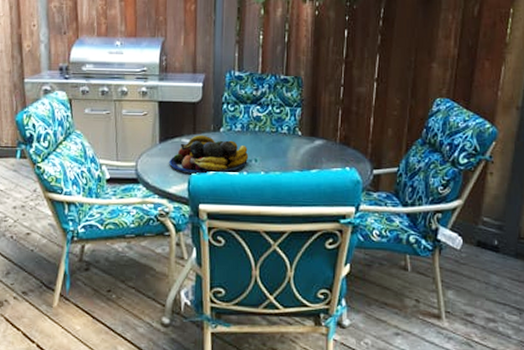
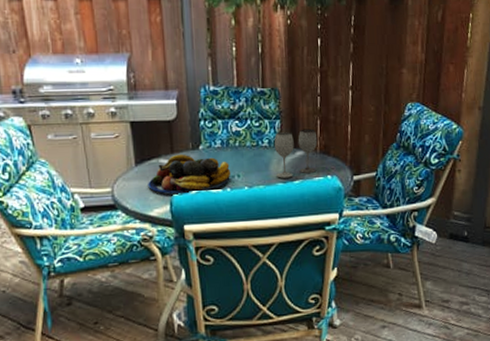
wineglass: none [292,118,338,166] -> present [274,128,318,178]

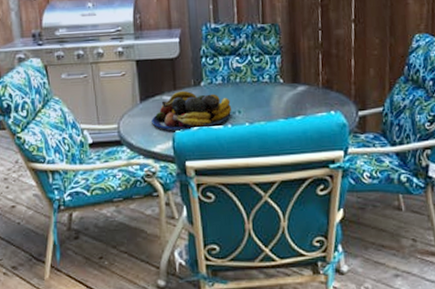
wineglass: present [274,128,318,178] -> none [274,63,320,114]

